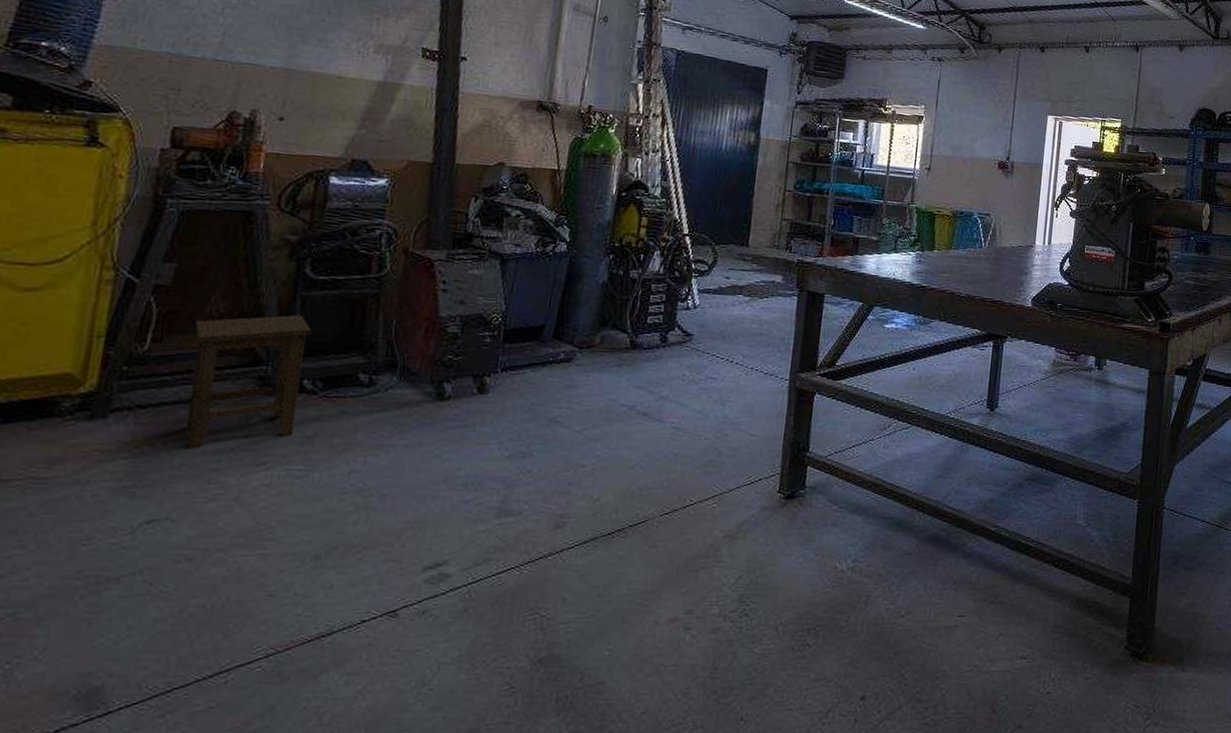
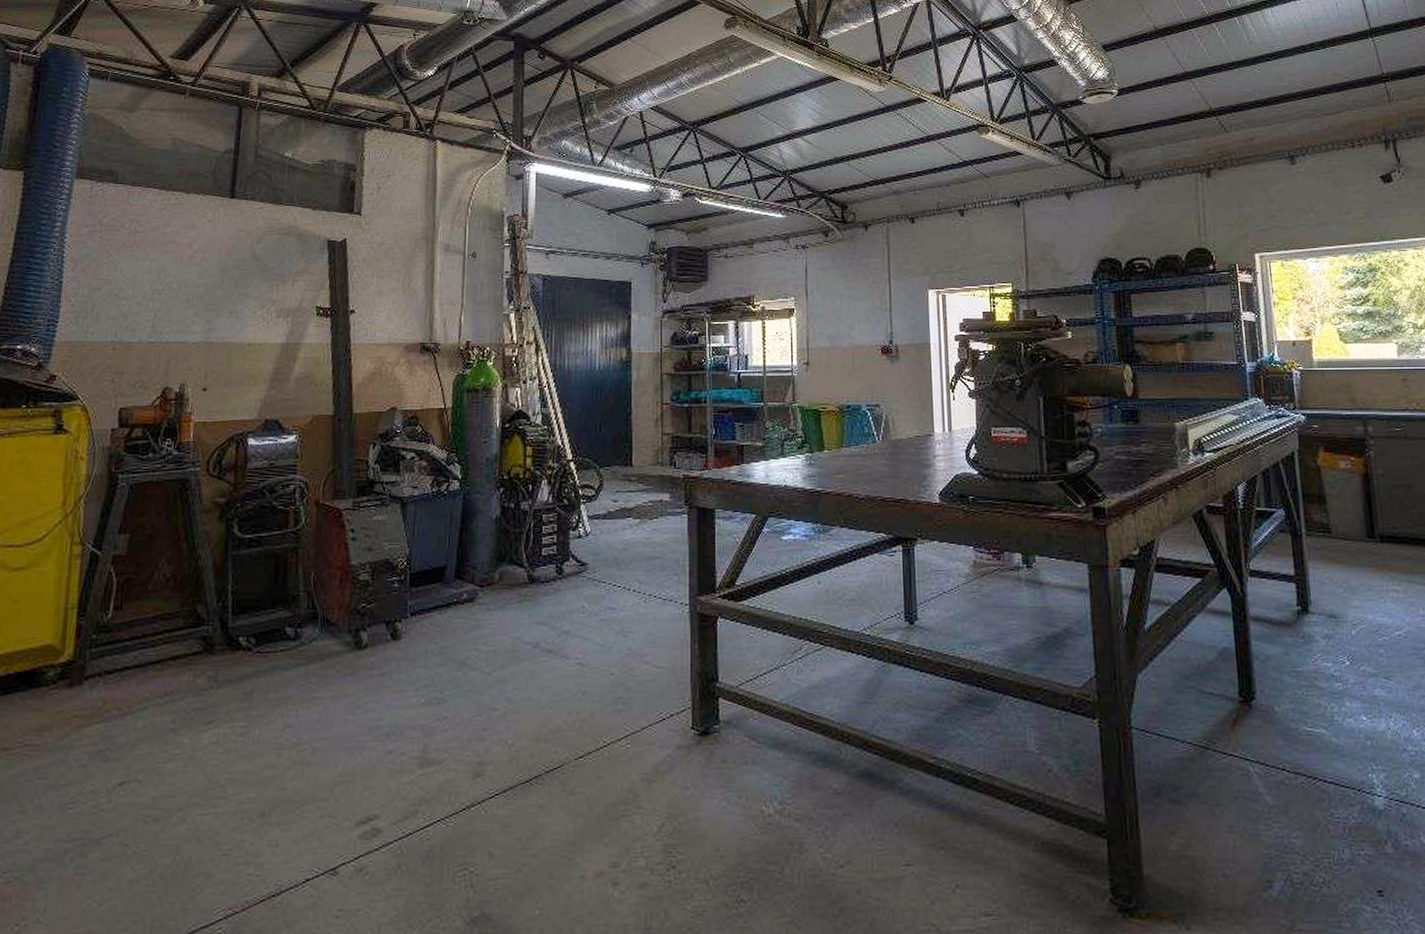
stool: present [186,314,312,449] -> none [146,574,243,711]

